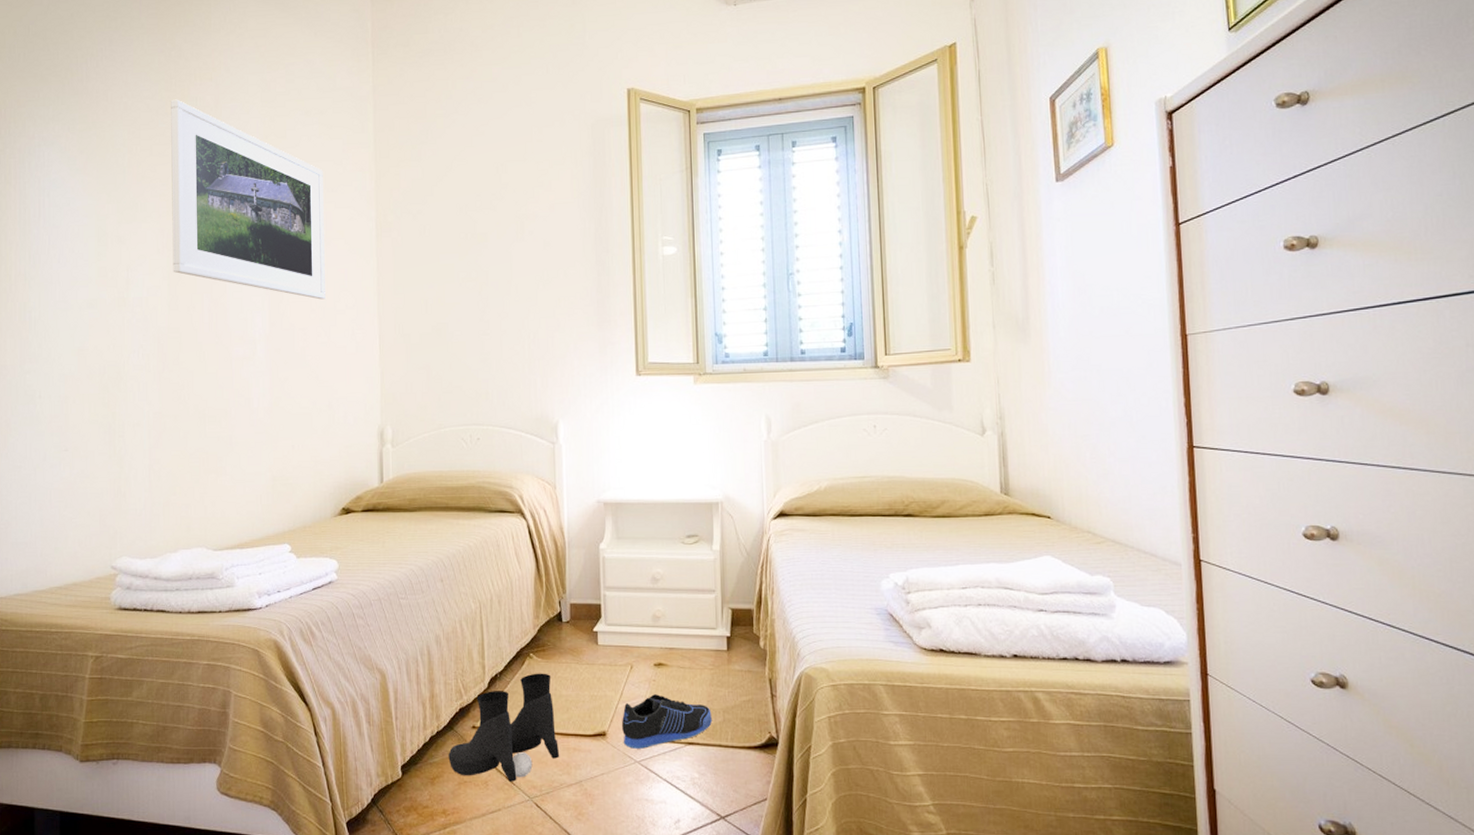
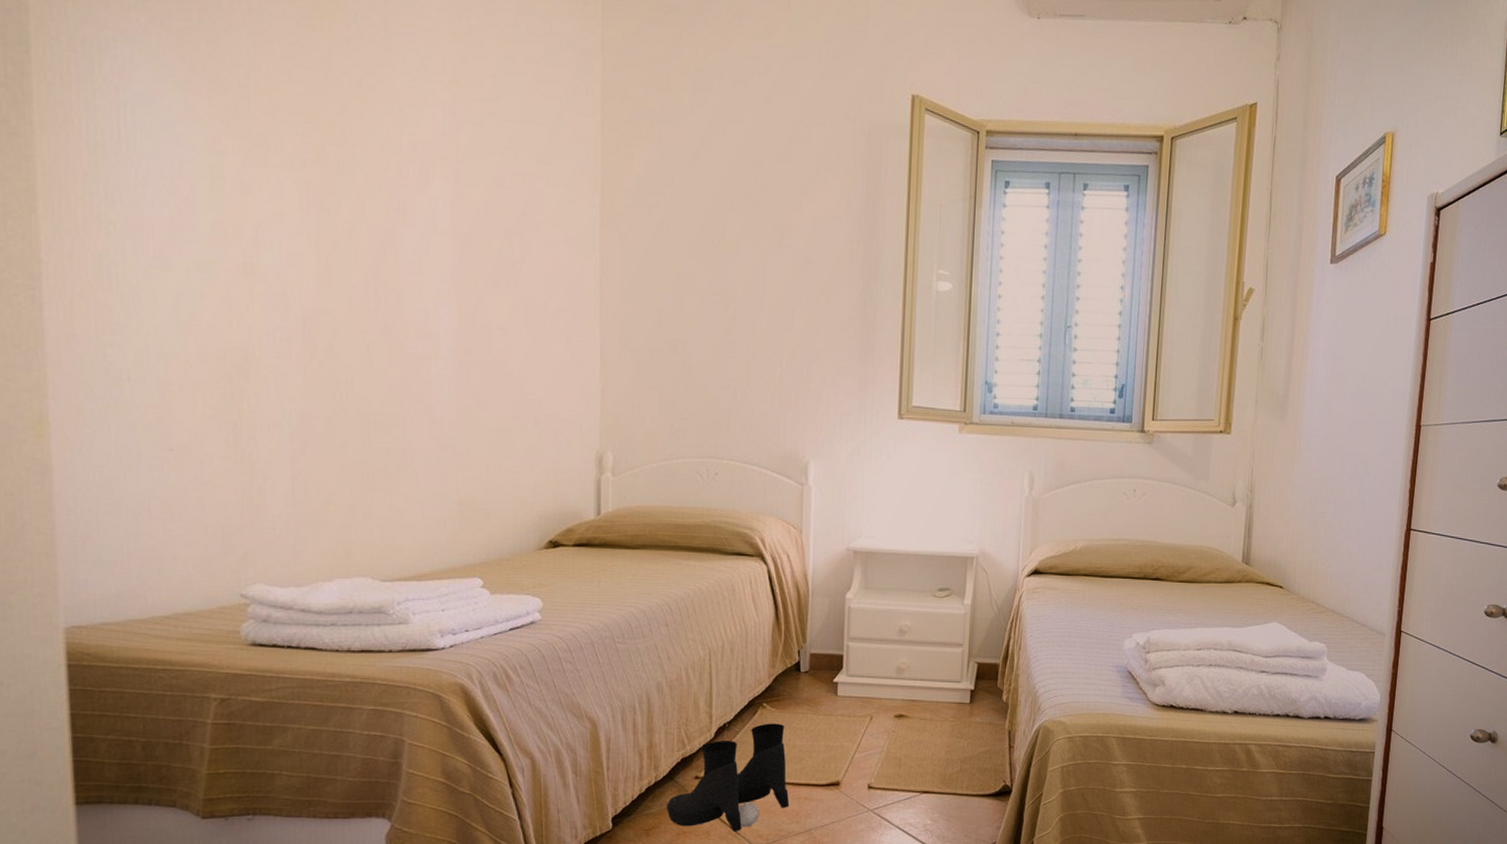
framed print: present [171,99,325,300] -> none [318,9,533,296]
sneaker: present [622,694,712,749] -> none [857,745,949,798]

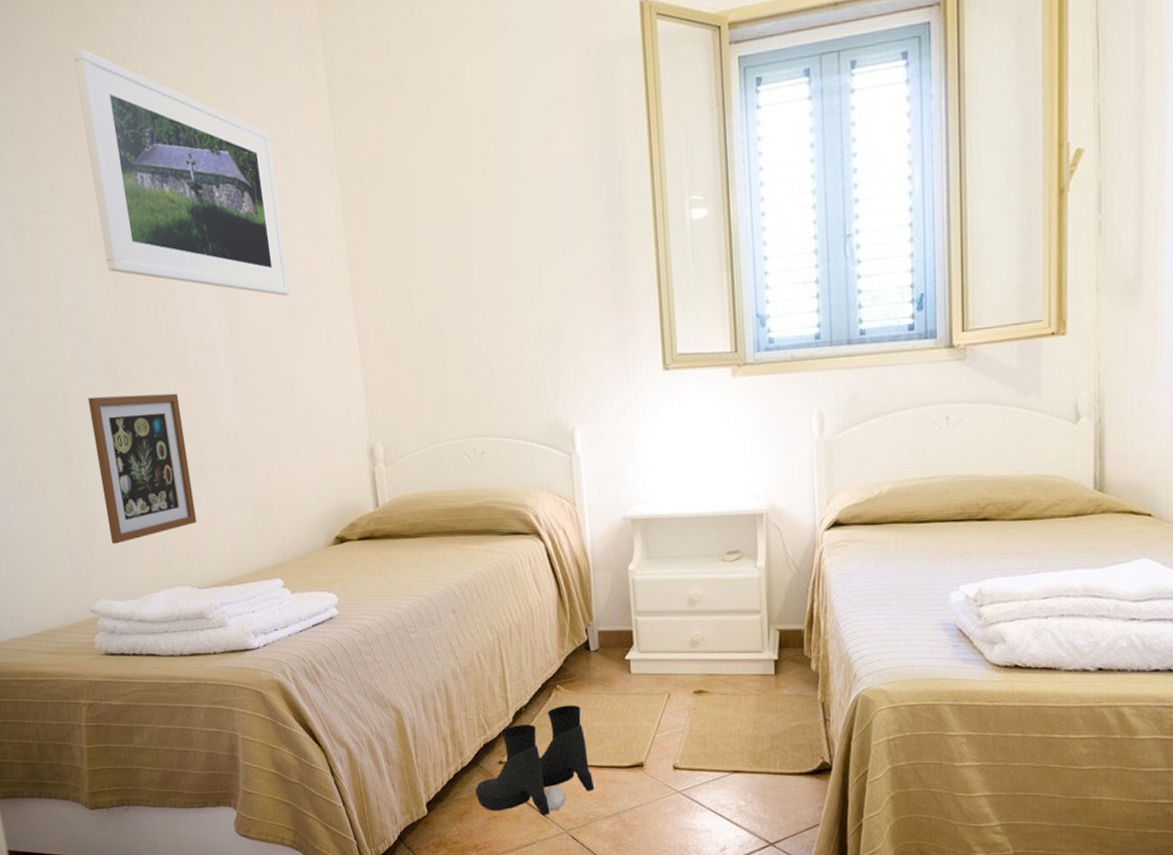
picture frame: none [276,366,390,526] -> present [87,393,197,544]
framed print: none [318,9,533,296] -> present [73,48,290,296]

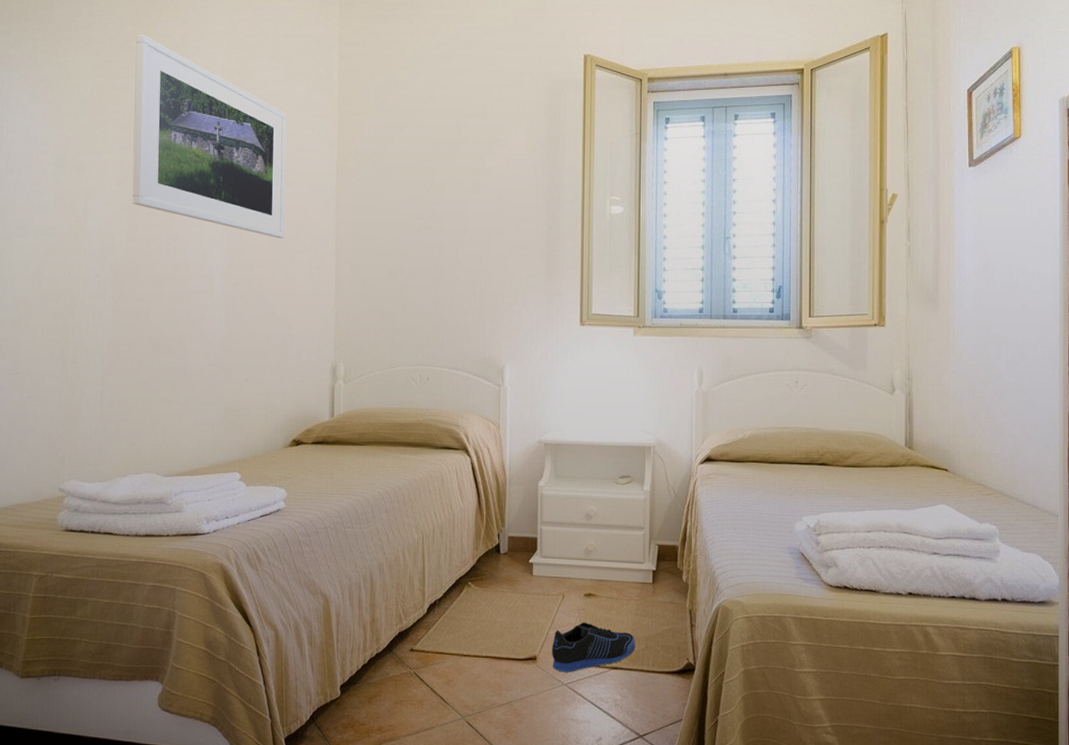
picture frame: present [87,393,197,544] -> none [91,304,175,432]
boots: present [475,705,595,815] -> none [386,600,493,702]
sneaker: none [660,723,759,779] -> present [552,622,635,672]

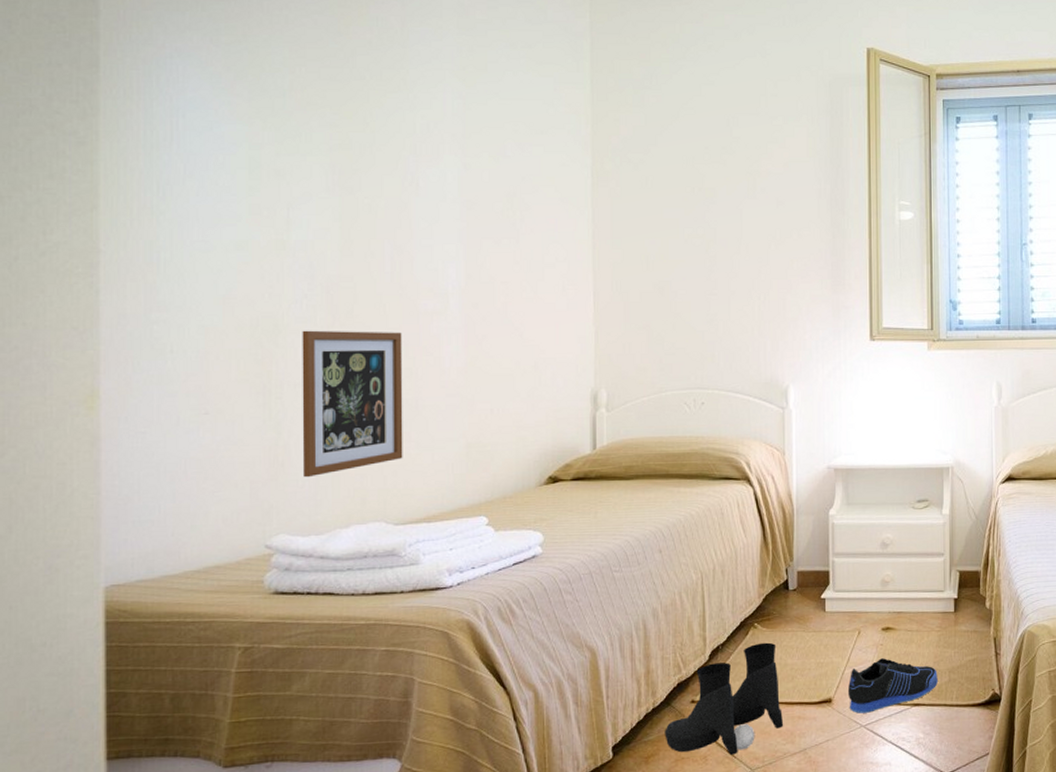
picture frame: none [91,304,175,432] -> present [302,330,403,478]
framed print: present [132,34,287,239] -> none [345,17,532,251]
boots: none [386,600,493,702] -> present [665,642,784,755]

